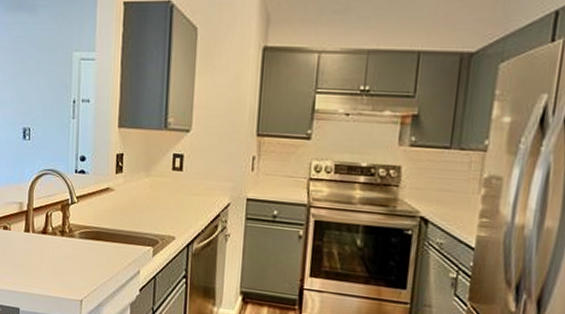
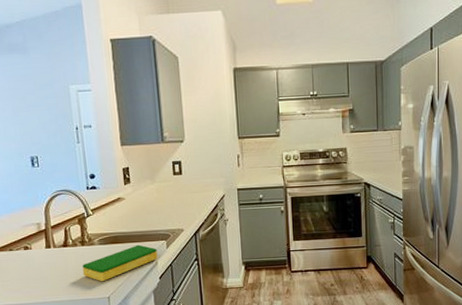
dish sponge: none [59,246,142,282] -> present [82,244,158,282]

